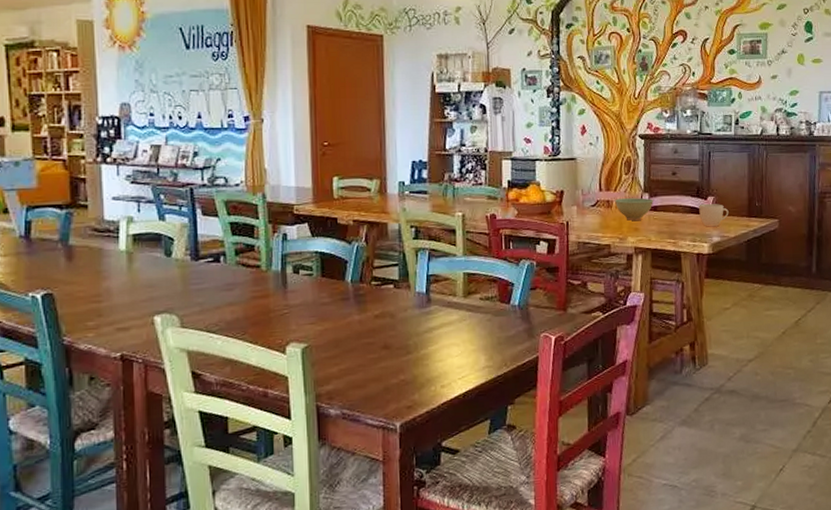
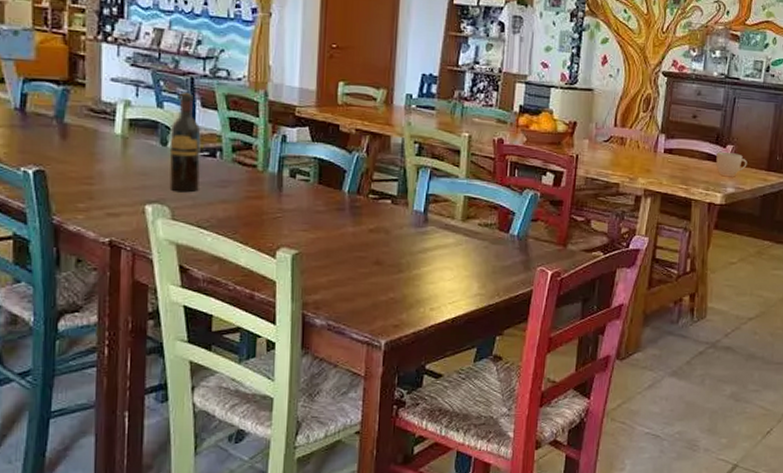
wine bottle: none [173,203,206,300] -> present [169,93,201,193]
bowl: present [615,198,653,221] -> none [629,136,669,163]

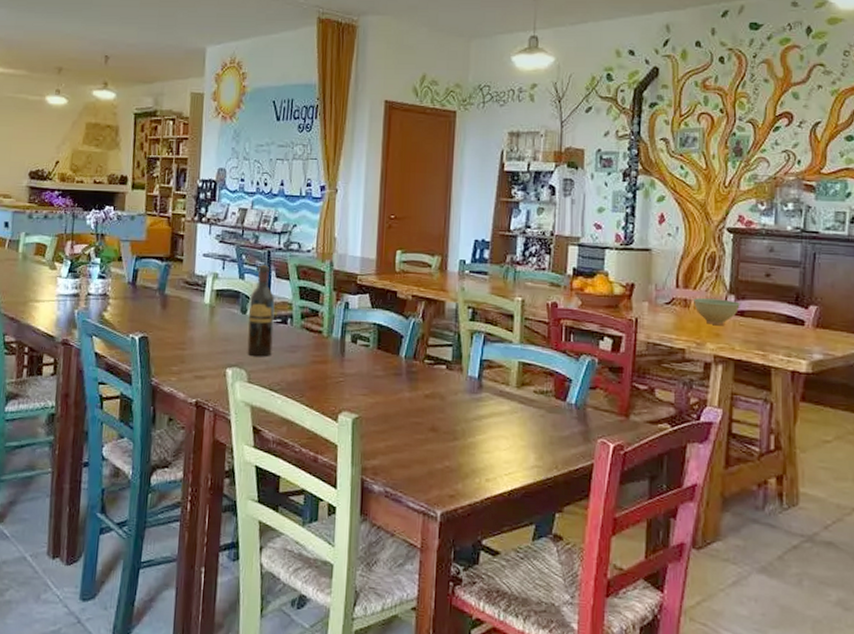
bowl: none [629,136,669,163] -> present [694,298,740,326]
cup: present [716,152,747,177] -> none [797,314,836,342]

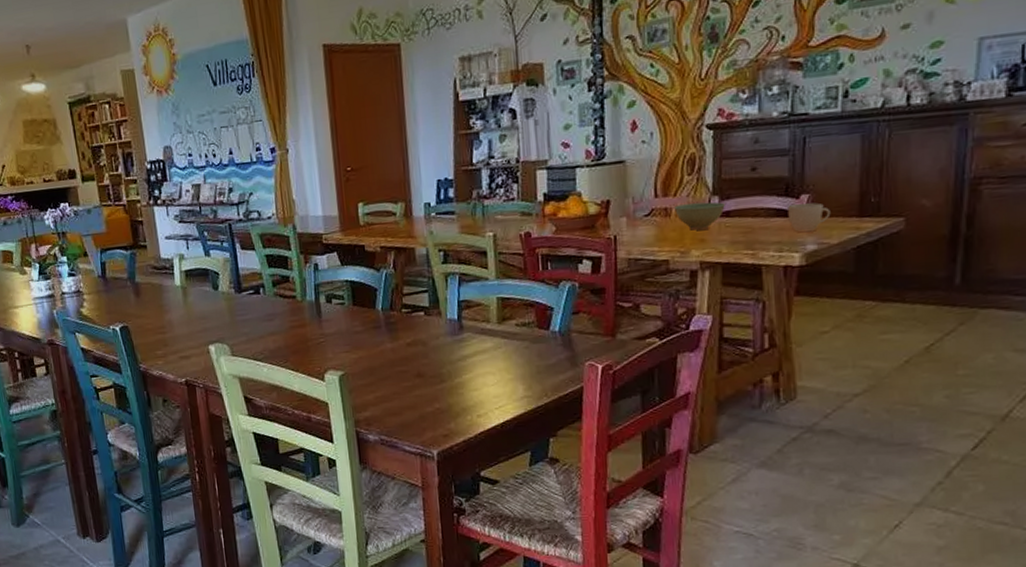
wine bottle: present [247,265,275,357] -> none [218,238,250,330]
cup: none [797,314,836,342] -> present [788,203,831,233]

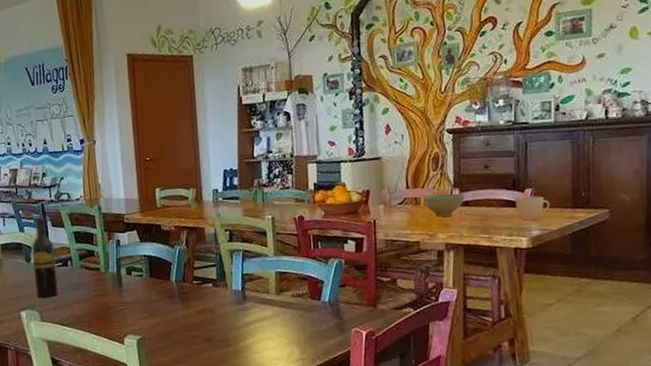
wine bottle: none [218,238,250,330] -> present [31,217,58,298]

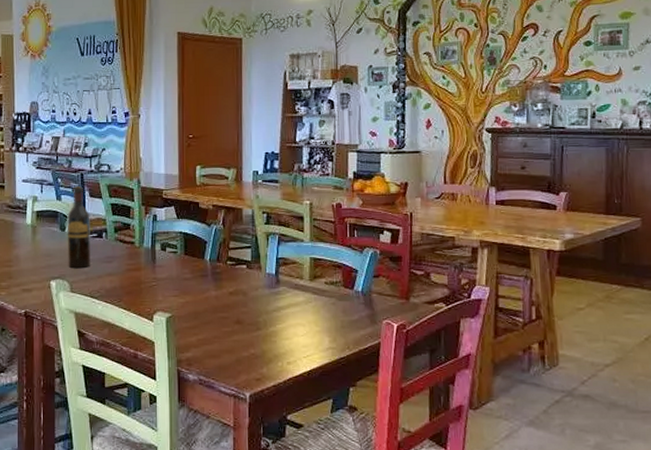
bowl: present [423,193,464,217] -> none [460,191,500,215]
cup: present [515,196,550,221] -> none [550,200,584,223]

